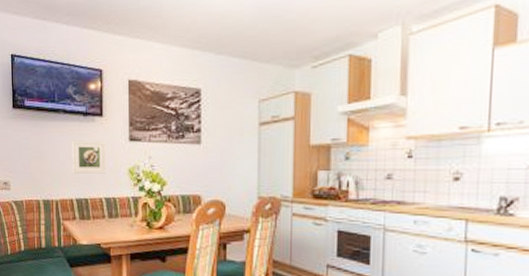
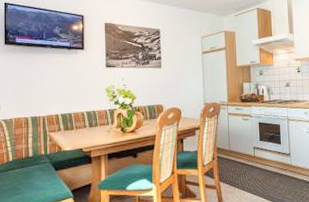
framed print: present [71,140,106,174] -> none [57,68,87,94]

